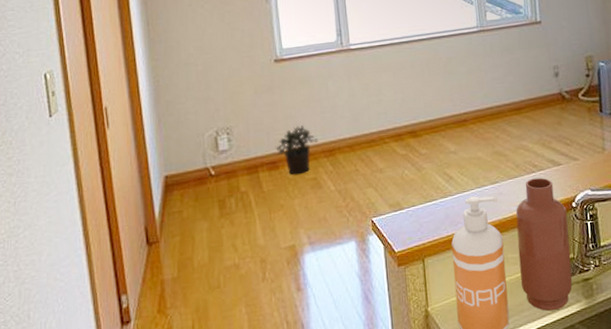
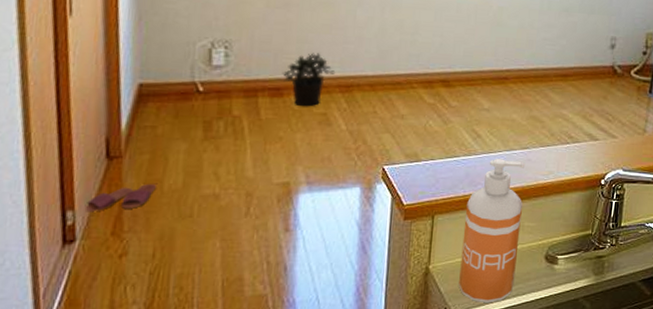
slippers: none [135,262,188,295] -> present [84,184,156,212]
vase: present [515,177,573,311] -> none [533,150,594,283]

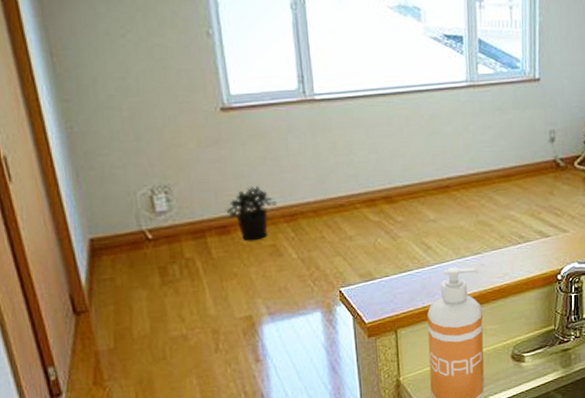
slippers: present [84,184,156,212] -> none [63,333,126,367]

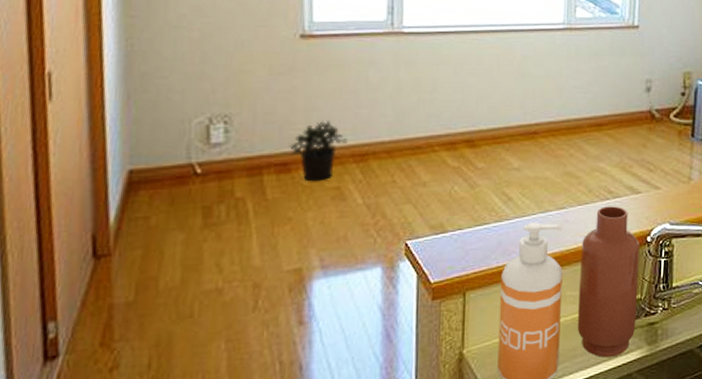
vase: none [497,249,552,380] -> present [578,206,639,358]

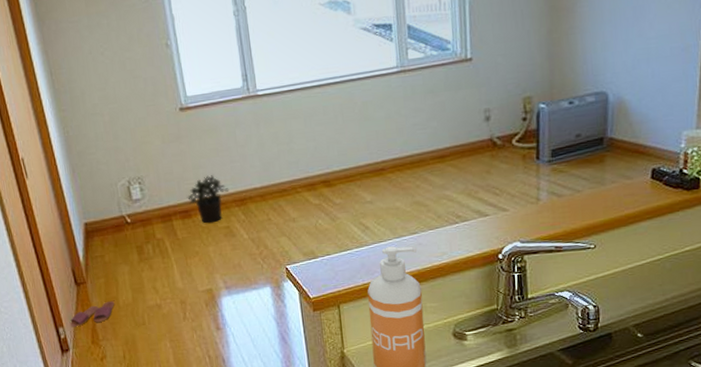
slippers: none [68,283,150,322] -> present [69,301,114,328]
vase: present [578,206,639,358] -> none [435,228,495,358]

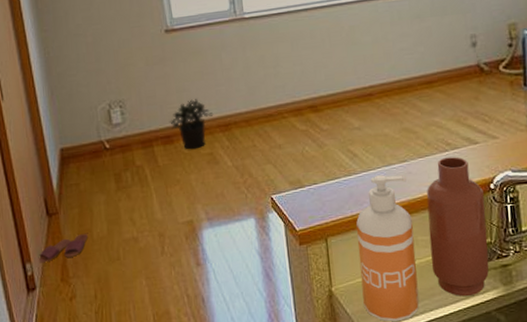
vase: none [435,228,495,358] -> present [426,157,489,297]

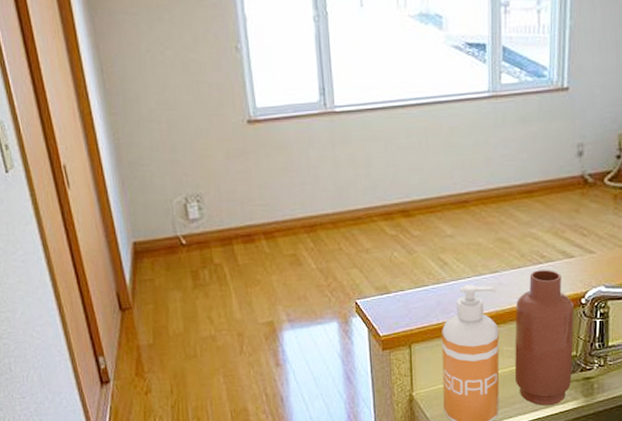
slippers: present [38,234,88,263] -> none [111,330,163,357]
potted plant: present [170,99,214,150] -> none [251,197,298,250]

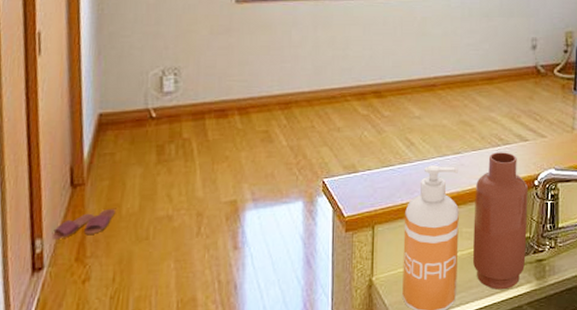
slippers: none [111,330,163,357] -> present [51,209,115,240]

